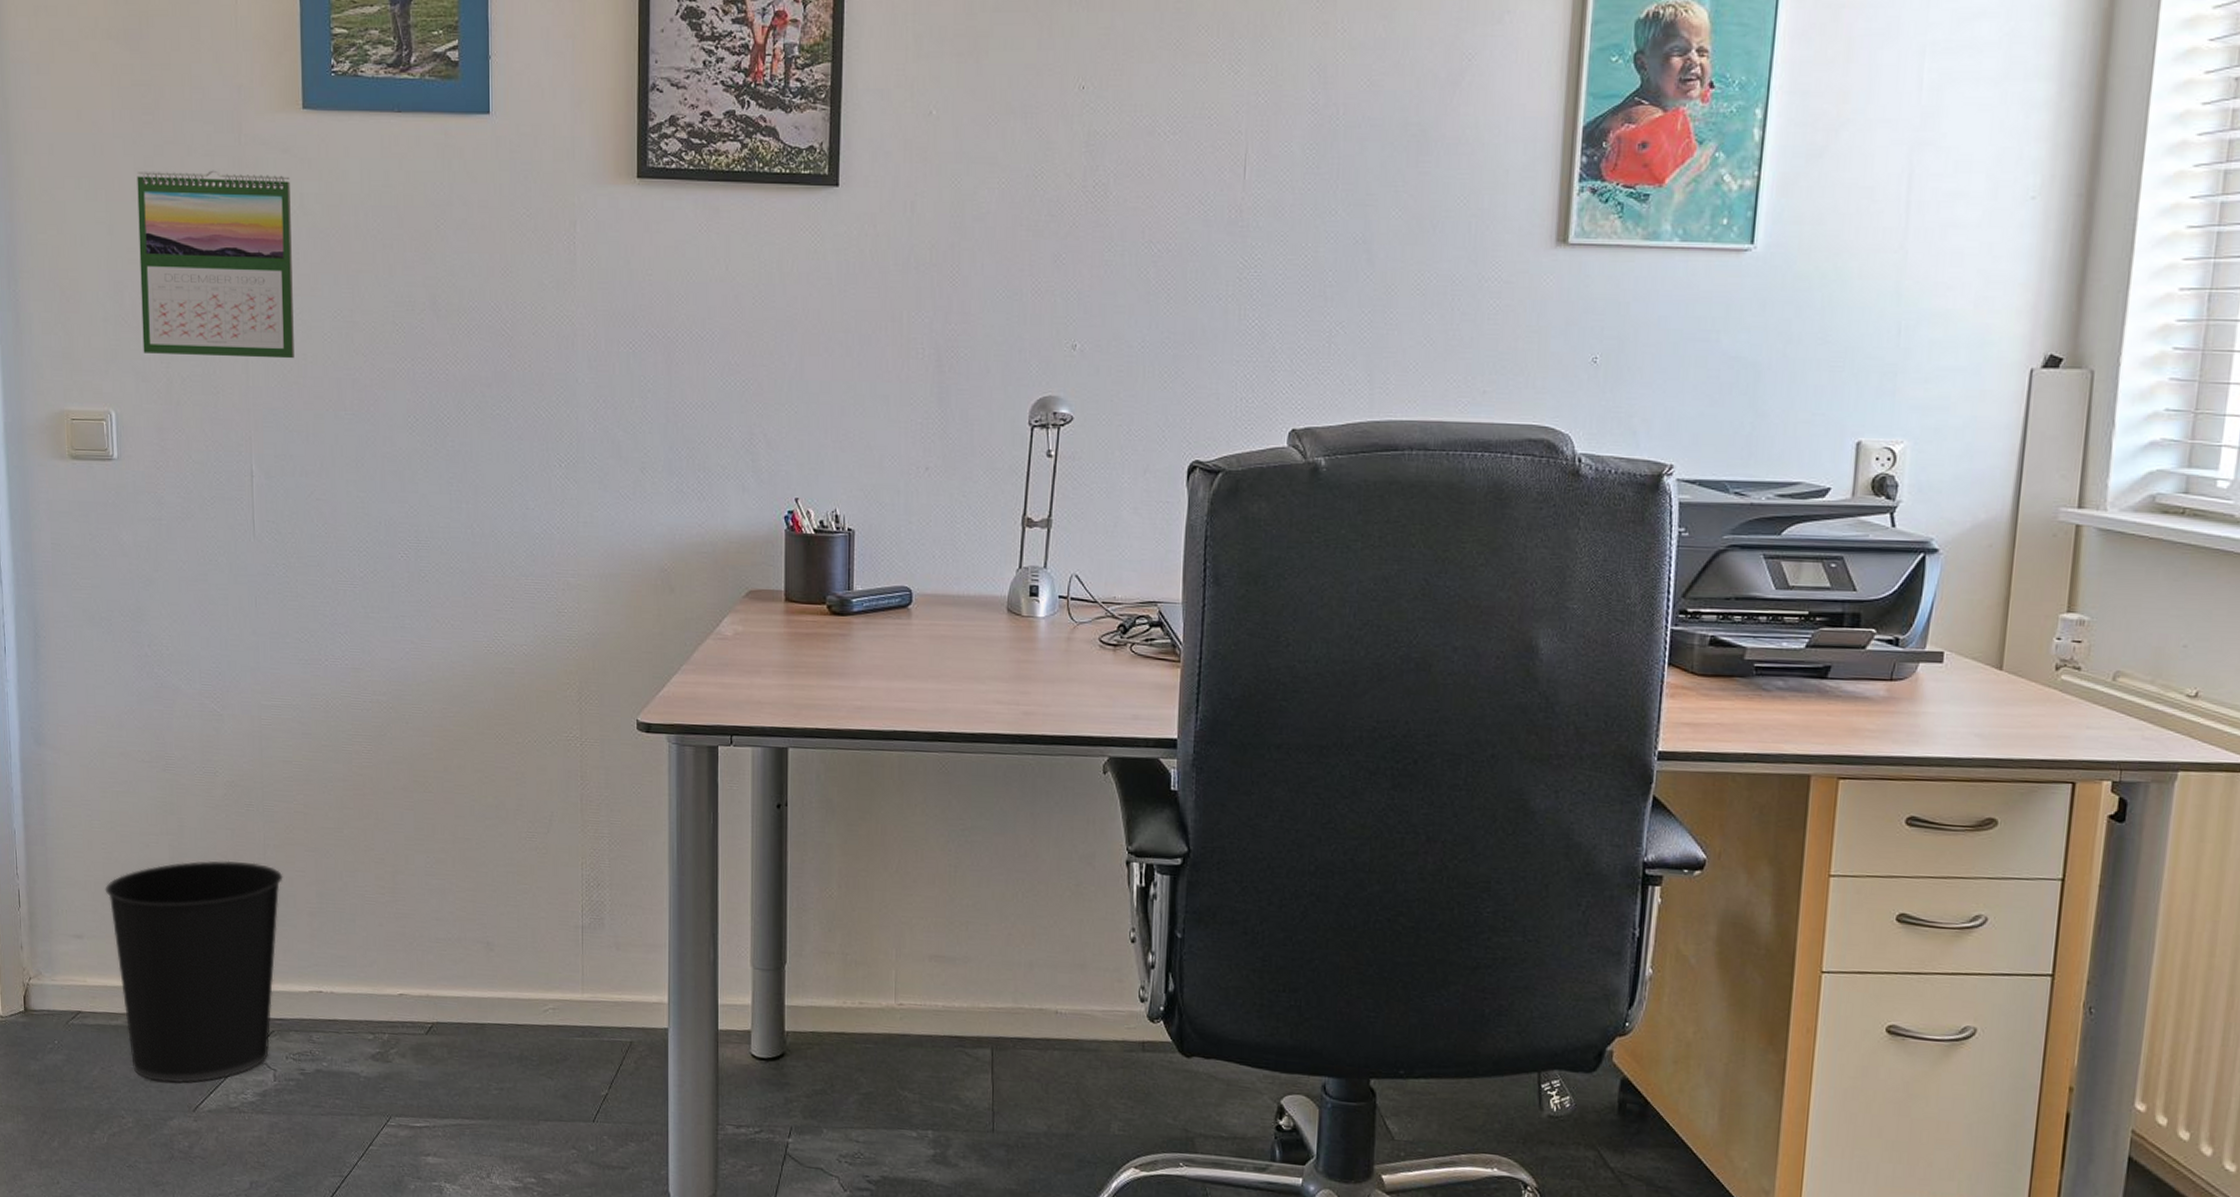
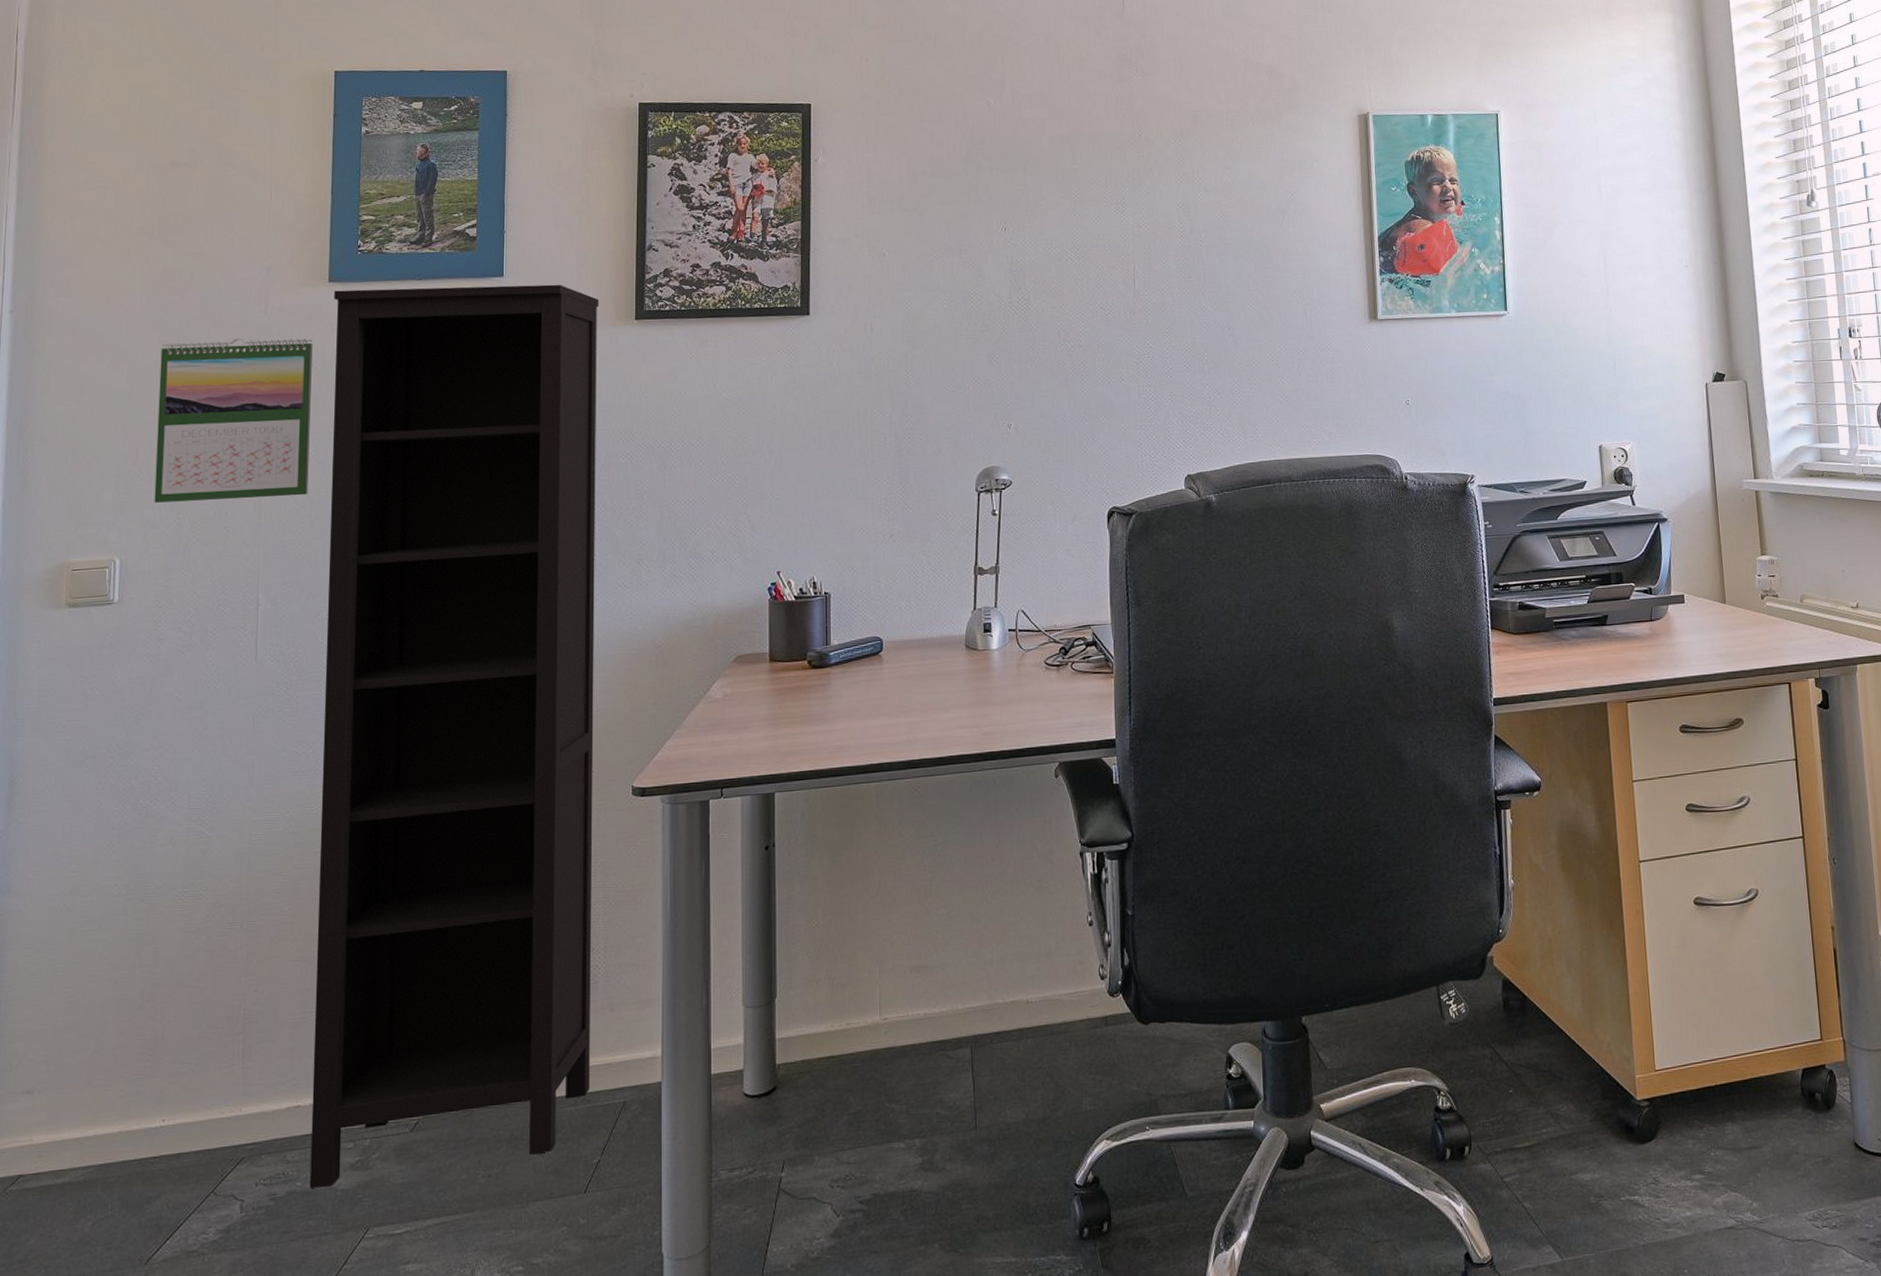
wastebasket: present [105,860,283,1083] -> none [63,981,265,1239]
bookcase: none [309,119,597,1077] -> present [309,284,600,1188]

